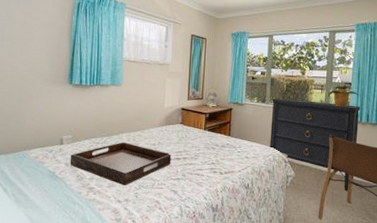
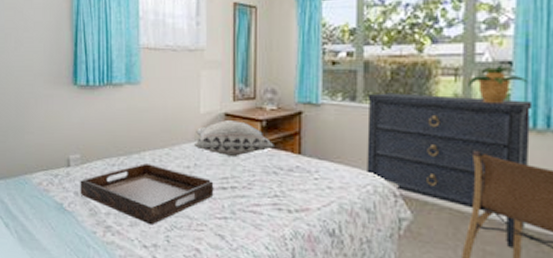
decorative pillow: none [158,113,214,138] -> present [193,120,276,158]

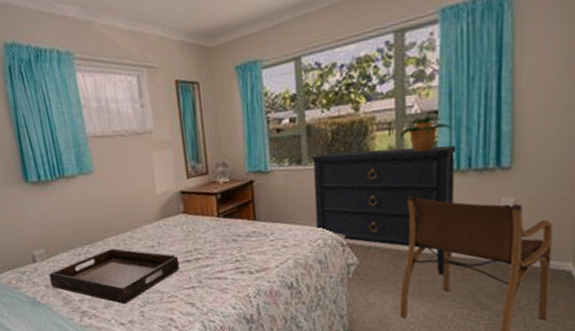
decorative pillow: present [193,120,276,158] -> none [154,197,232,232]

